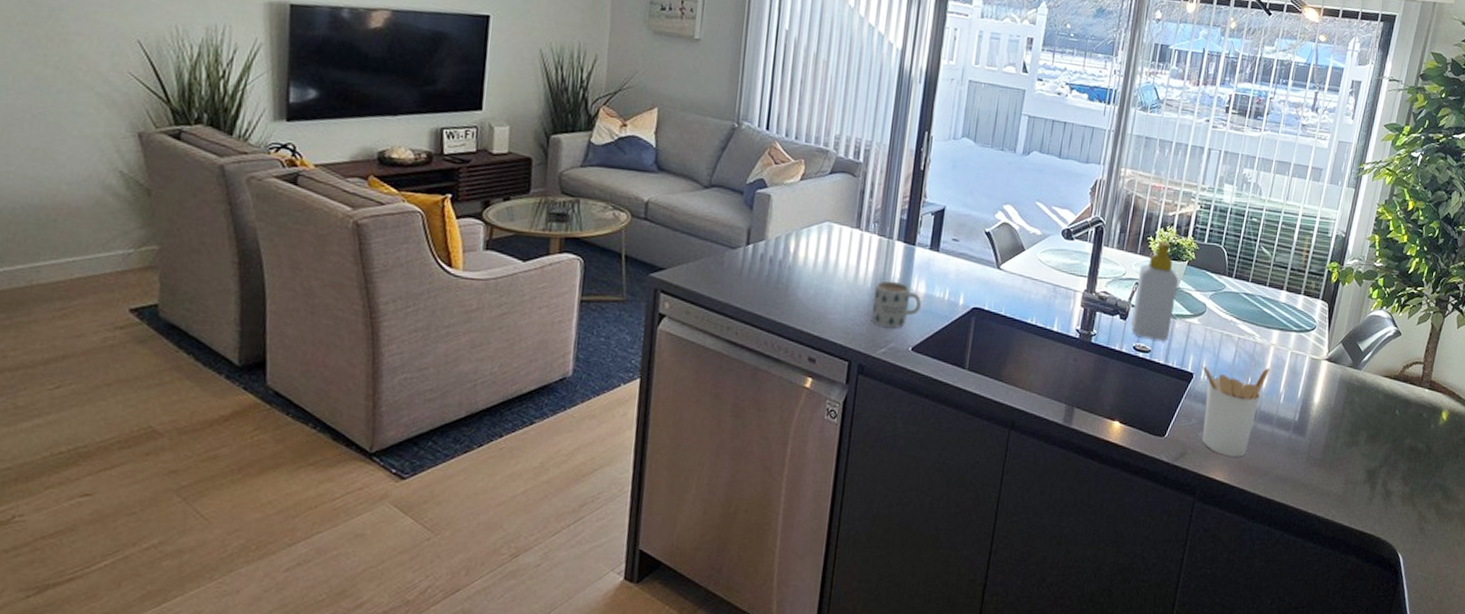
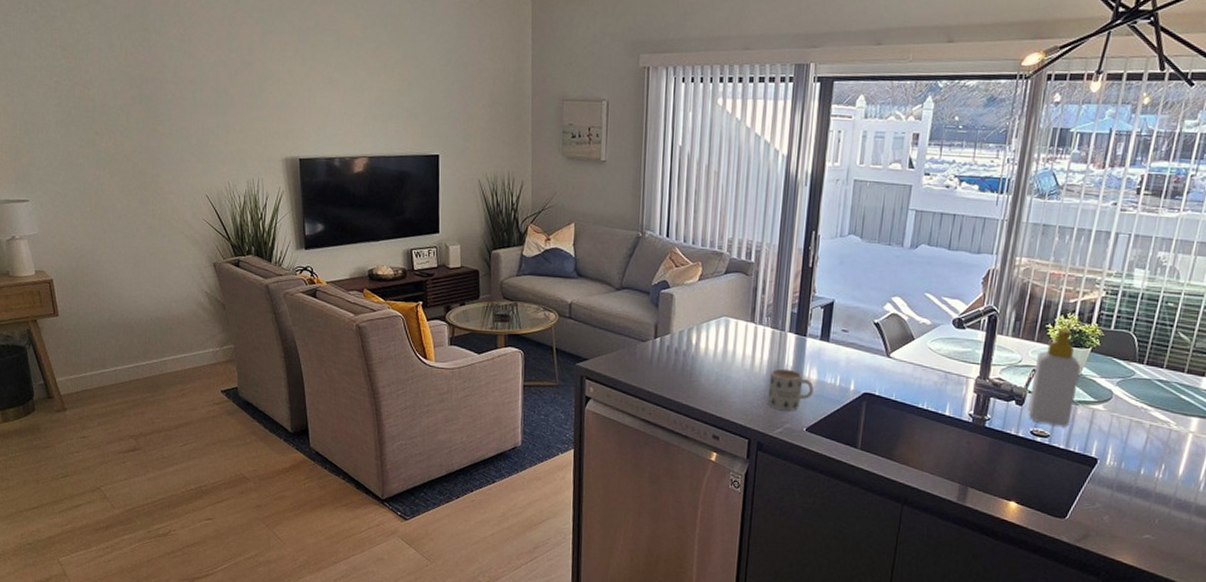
utensil holder: present [1201,364,1270,457] -> none [1106,449,1188,542]

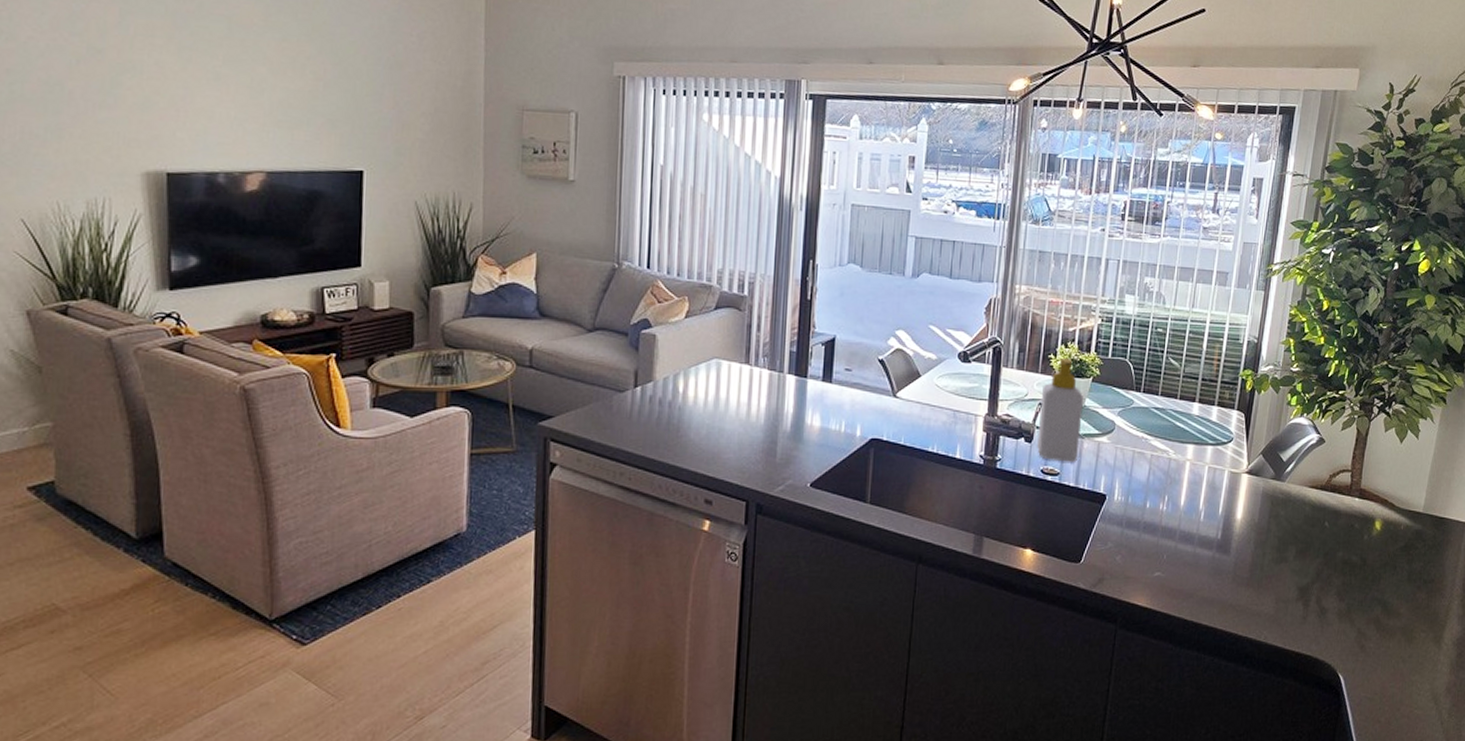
mug: present [767,368,814,410] -> none [766,416,817,463]

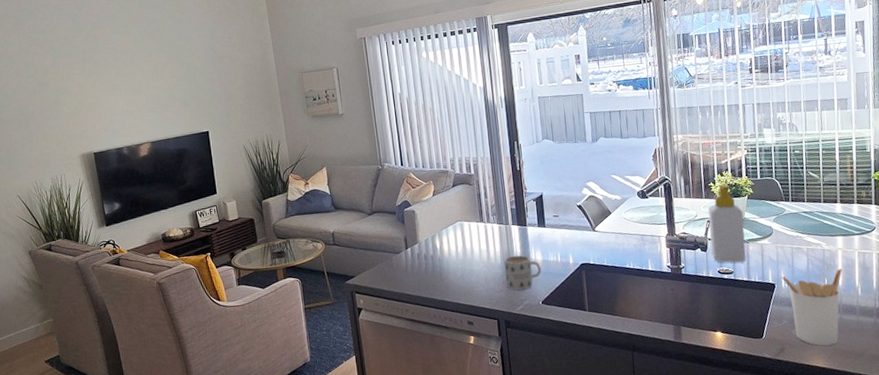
mug: none [766,416,817,463] -> present [503,255,542,290]
utensil holder: none [1114,484,1187,580] -> present [780,268,843,346]

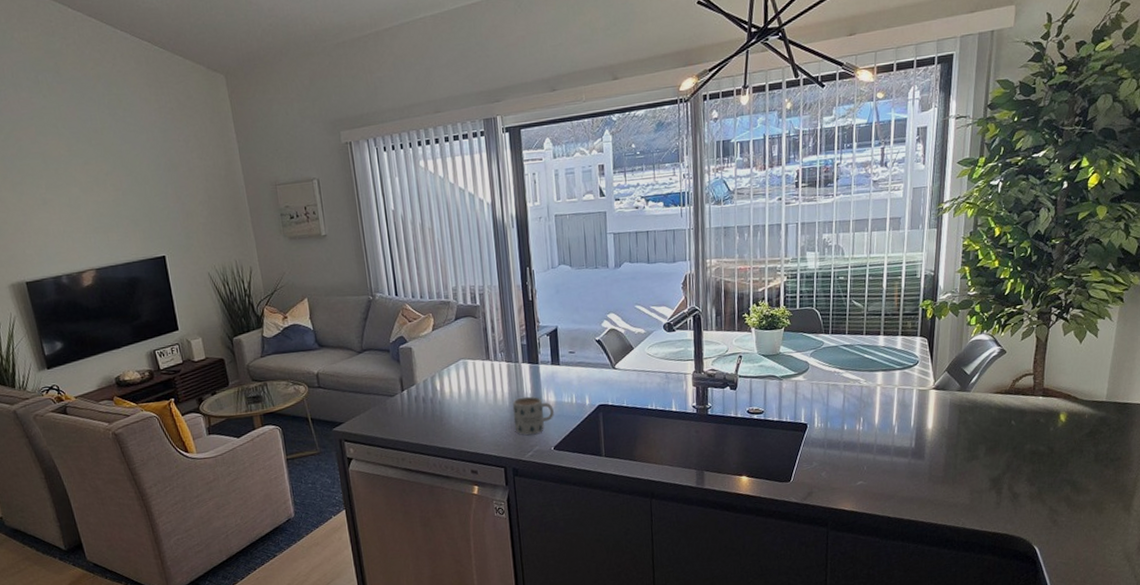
soap bottle: present [708,183,746,263] -> none [740,314,779,402]
utensil holder: present [780,268,843,346] -> none [813,406,880,489]

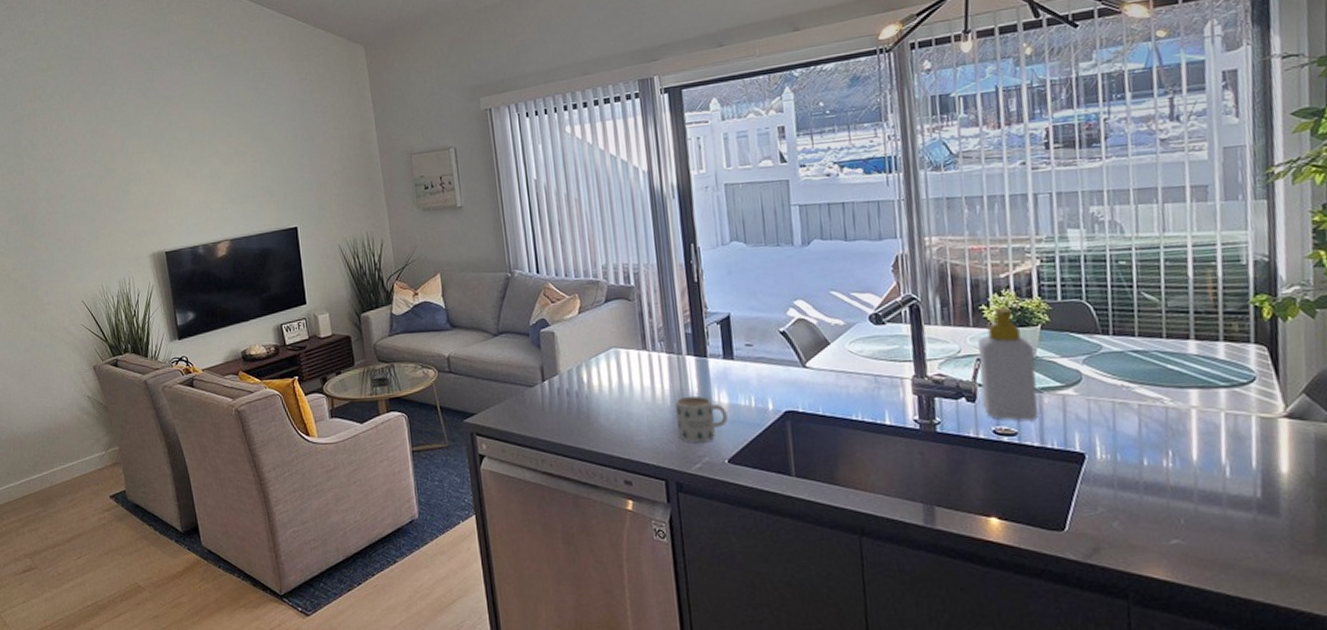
soap bottle: none [740,314,779,402] -> present [978,306,1039,420]

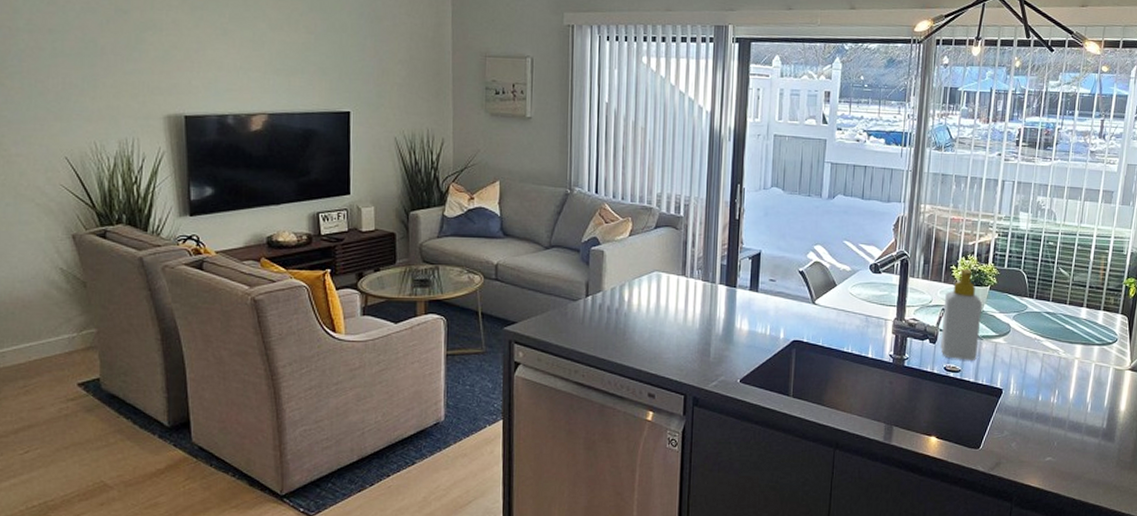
mug: present [674,395,728,442] -> none [701,321,746,362]

